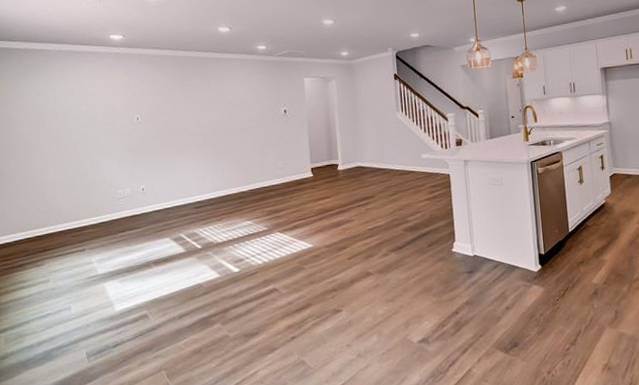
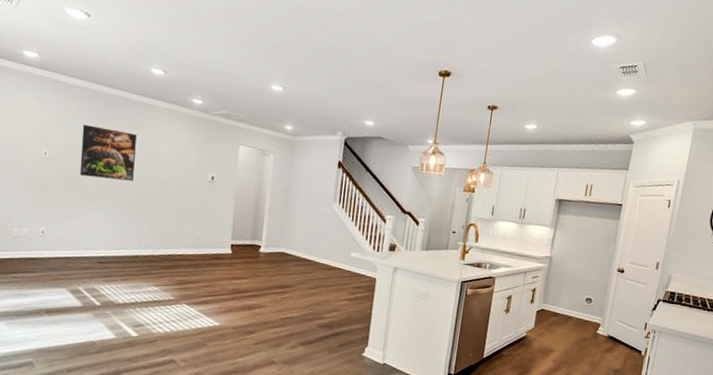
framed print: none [166,86,216,132] -> present [79,124,136,181]

